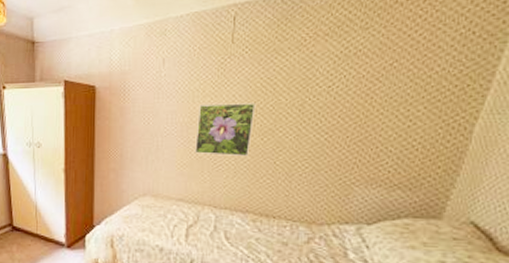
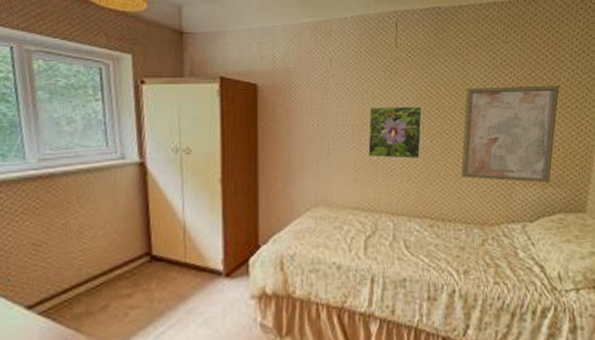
wall art: none [292,76,430,185] -> present [461,85,560,183]

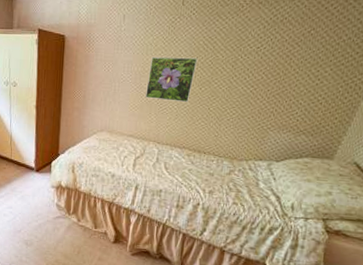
wall art: present [461,85,560,183] -> none [221,43,338,131]

